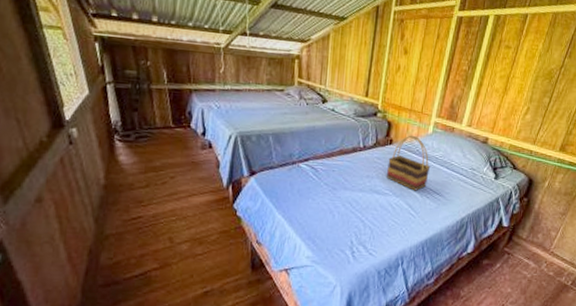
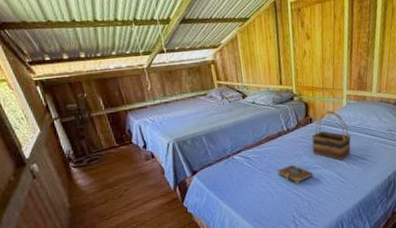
book: none [344,186,383,207] -> present [277,165,314,183]

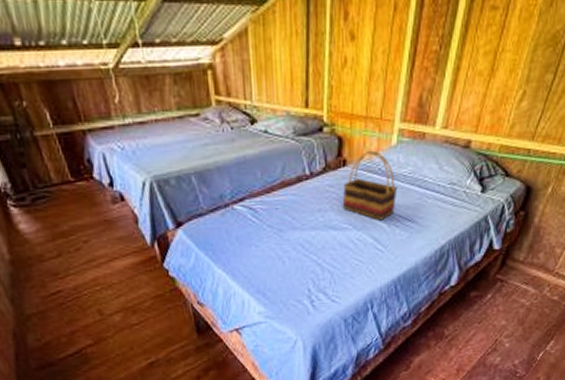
book: present [277,165,314,183] -> none [292,223,341,248]

